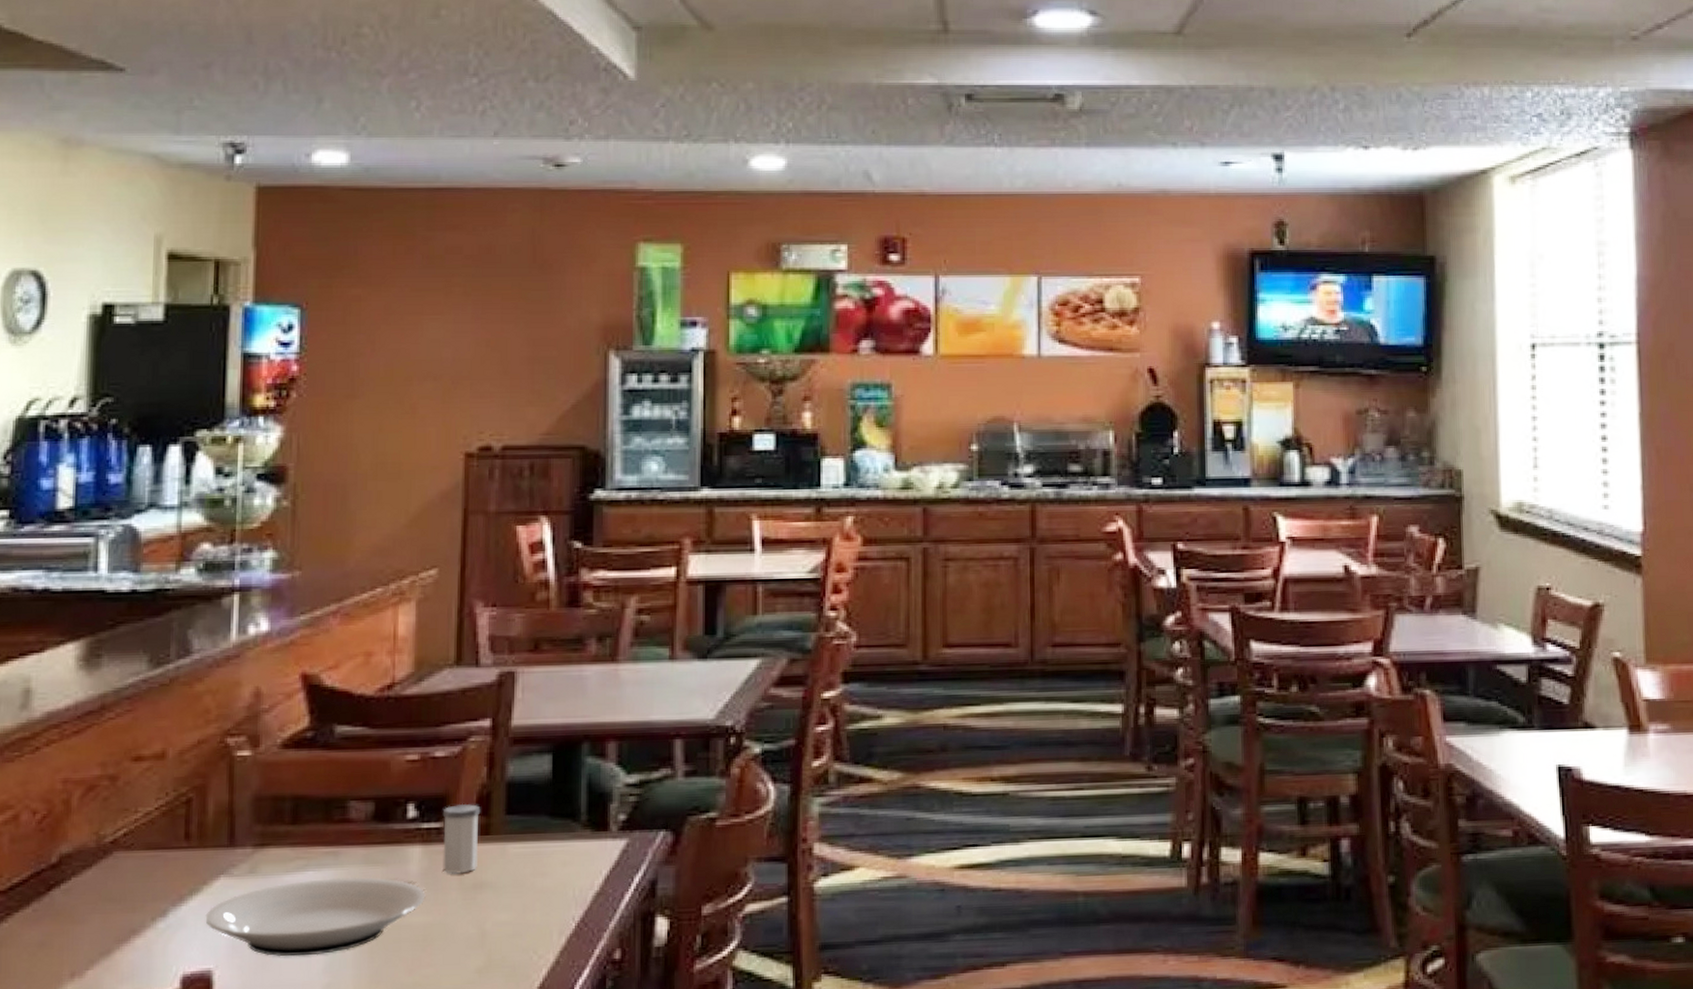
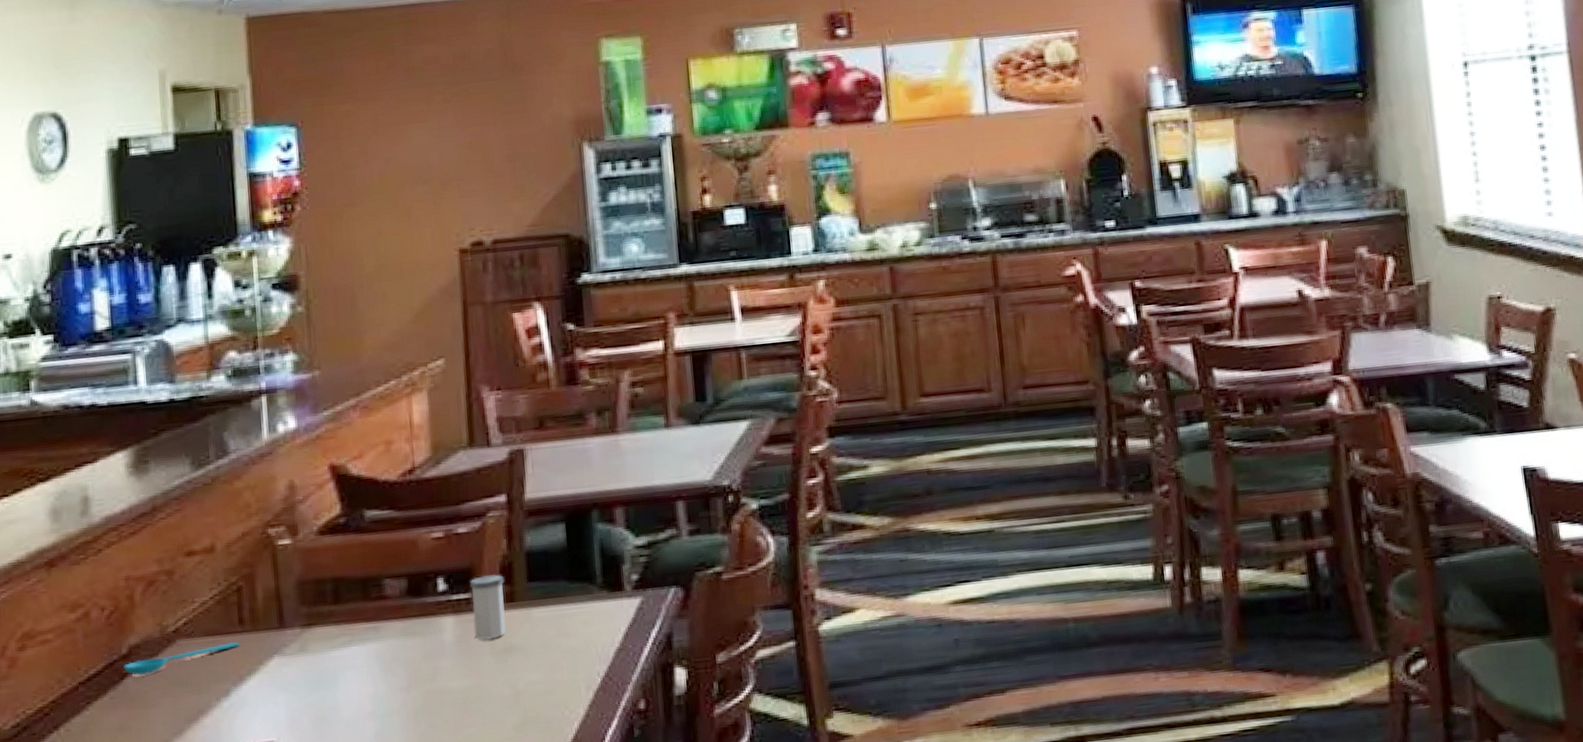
spoon: none [52,858,185,887] -> present [124,642,241,675]
plate: present [205,877,426,957] -> none [264,647,461,727]

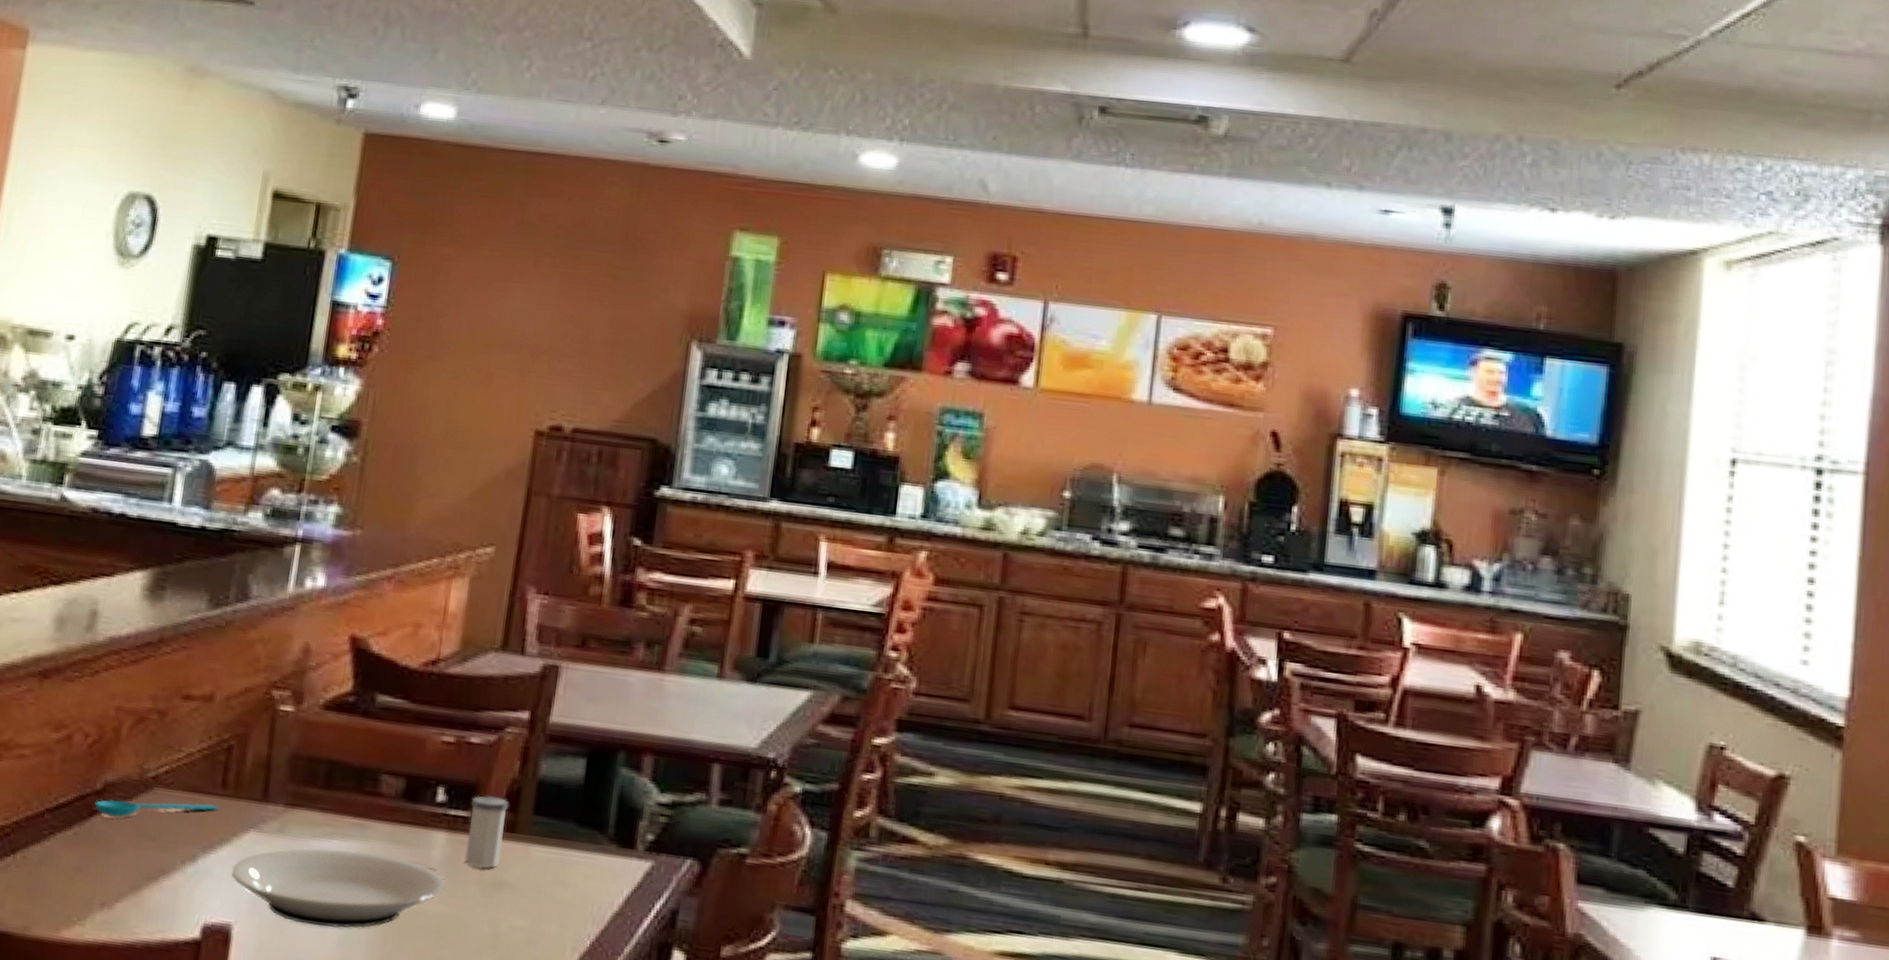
plate: none [264,647,461,727] -> present [231,848,445,928]

